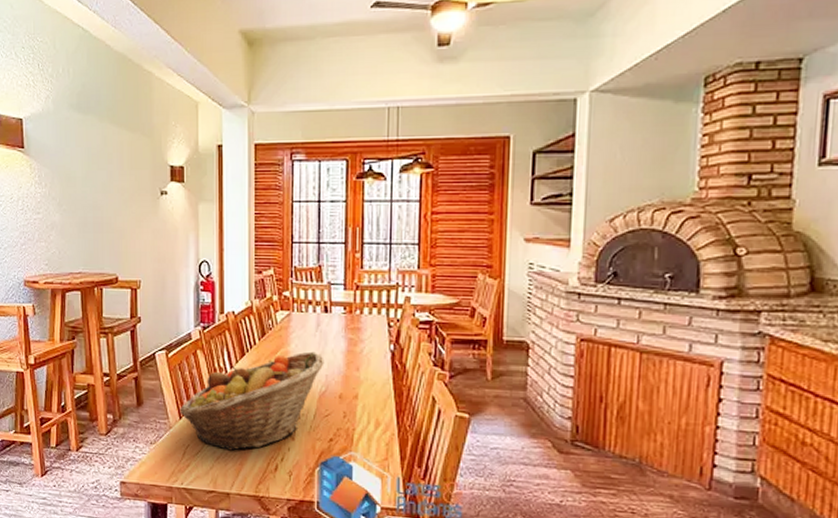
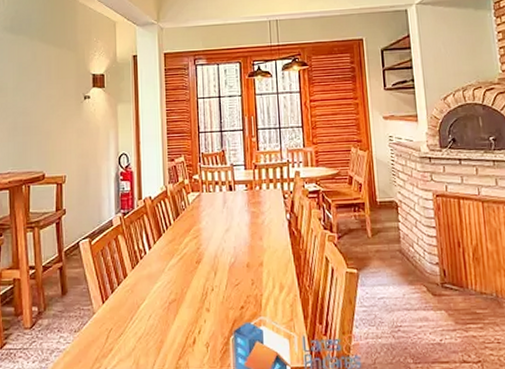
fruit basket: present [179,351,324,451] -> none [102,226,232,329]

